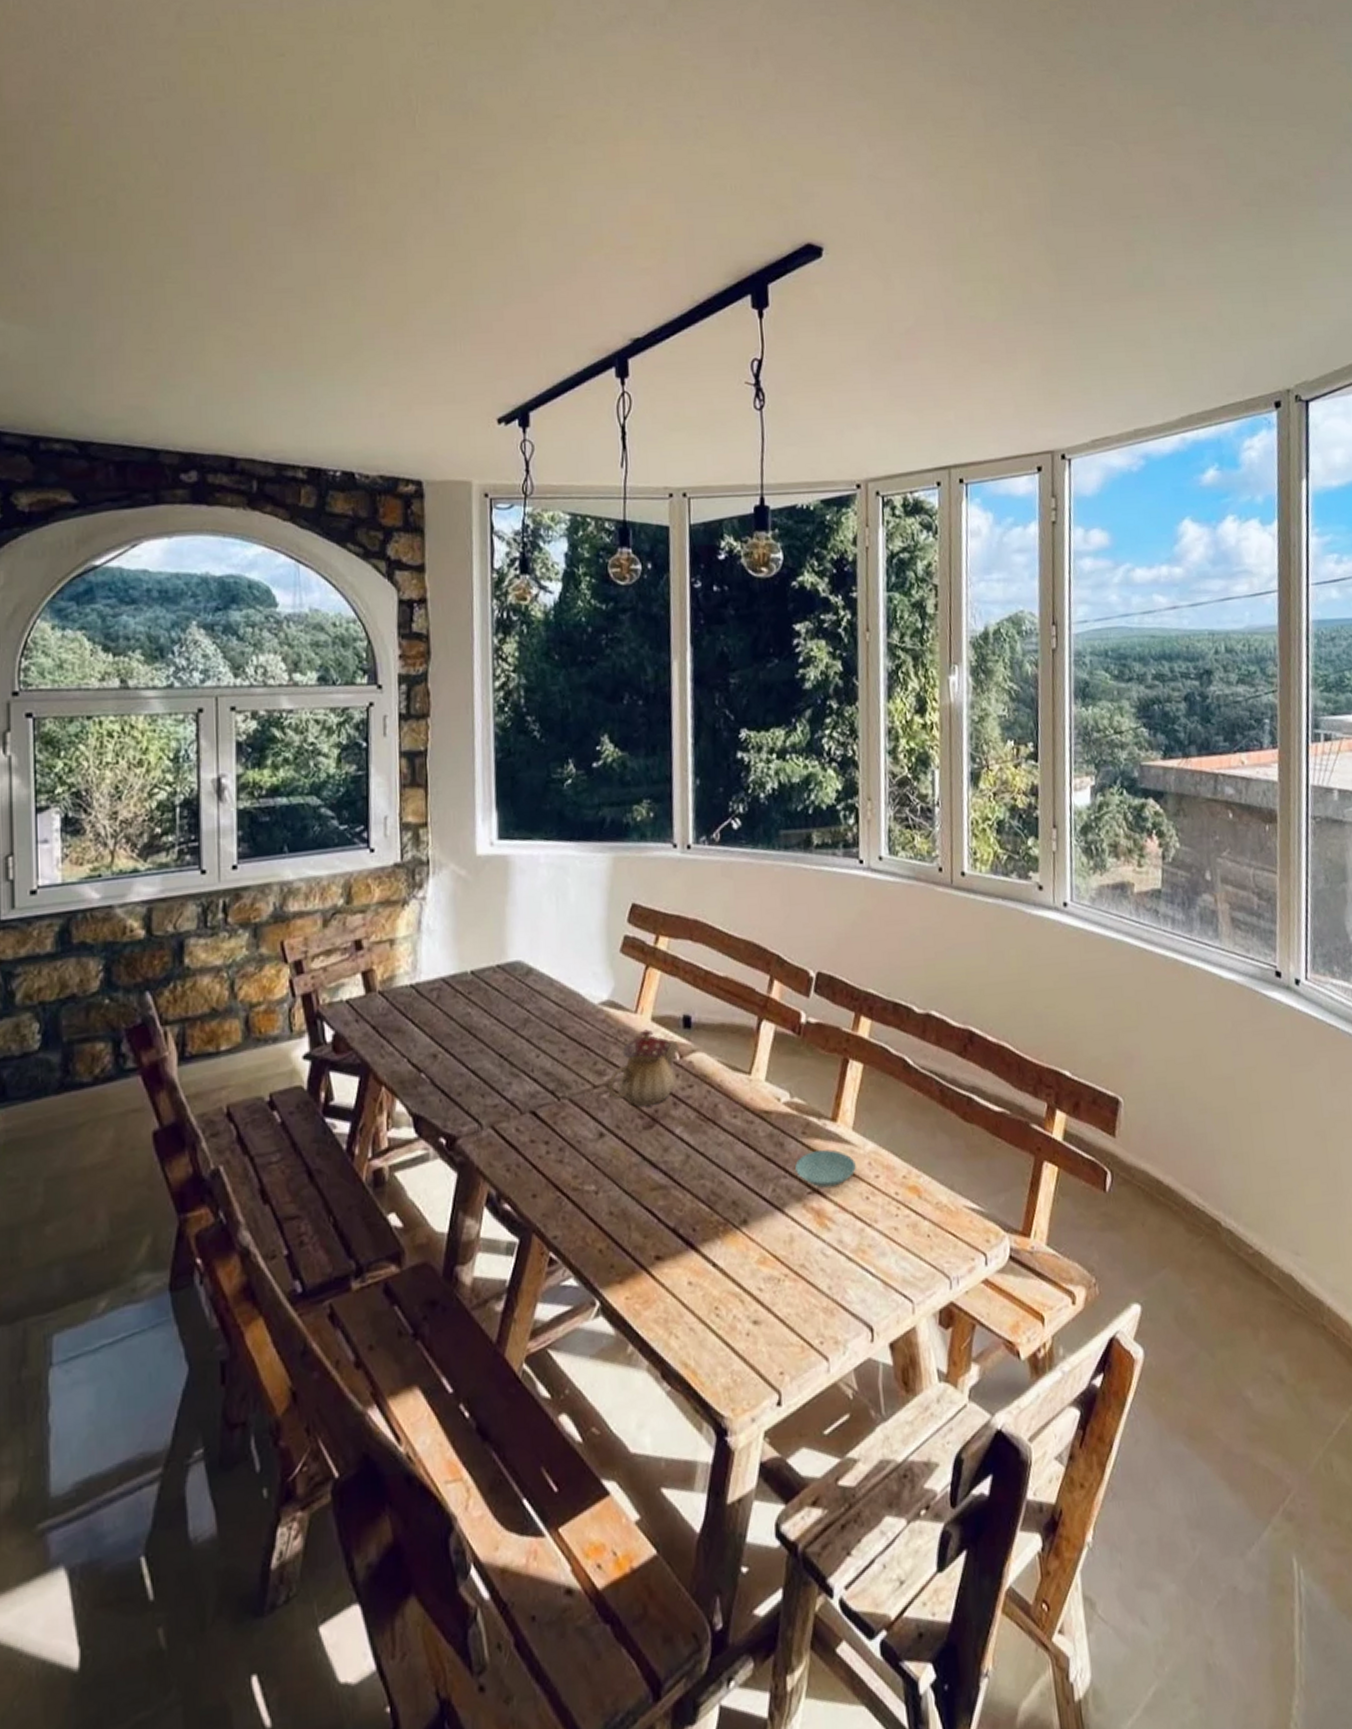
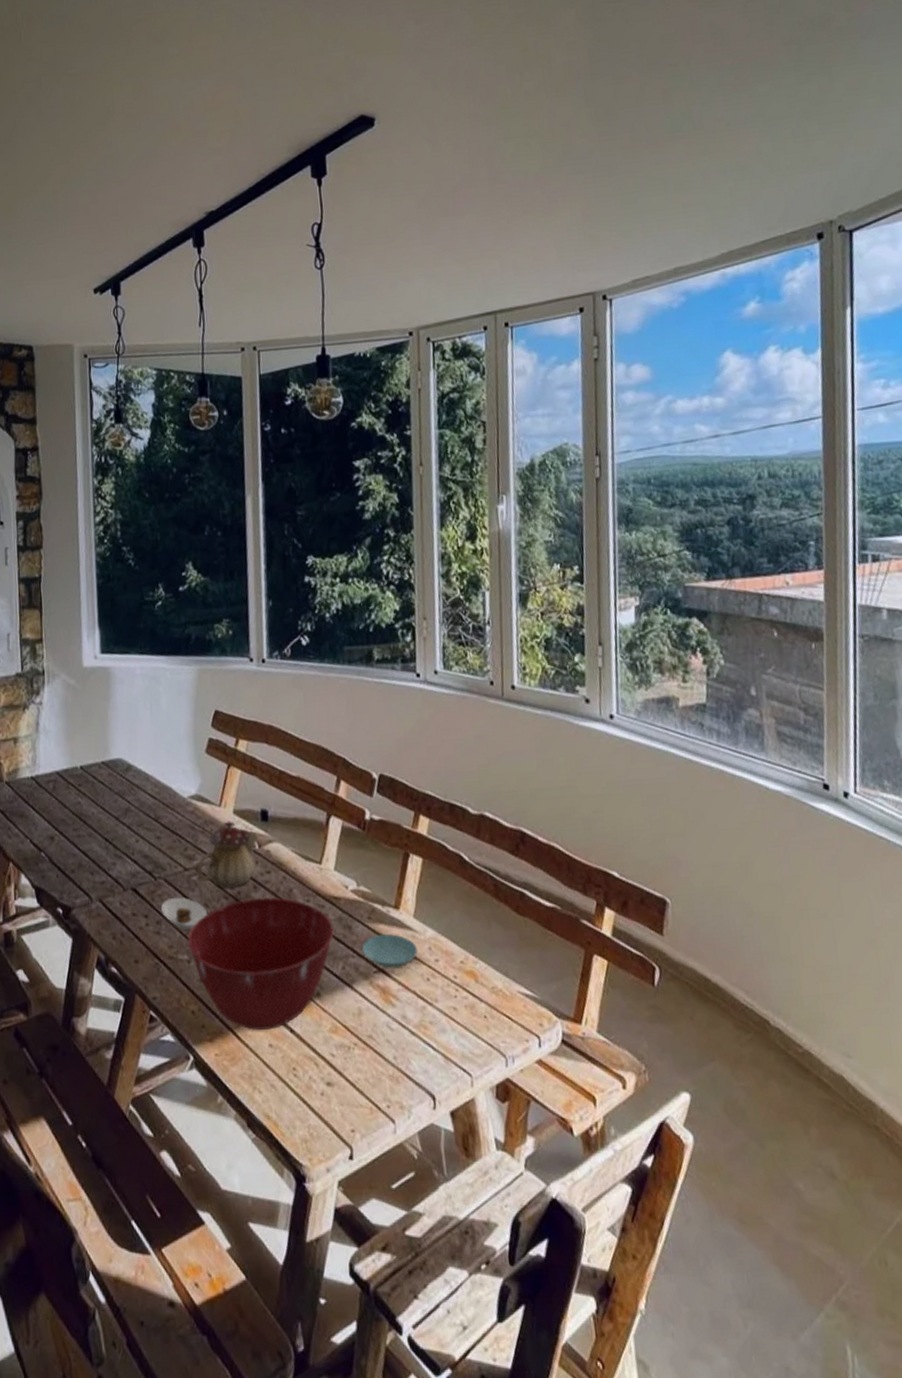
saucer: none [565,1119,619,1157] -> present [161,897,207,930]
mixing bowl: none [594,1114,764,1267] -> present [187,897,334,1031]

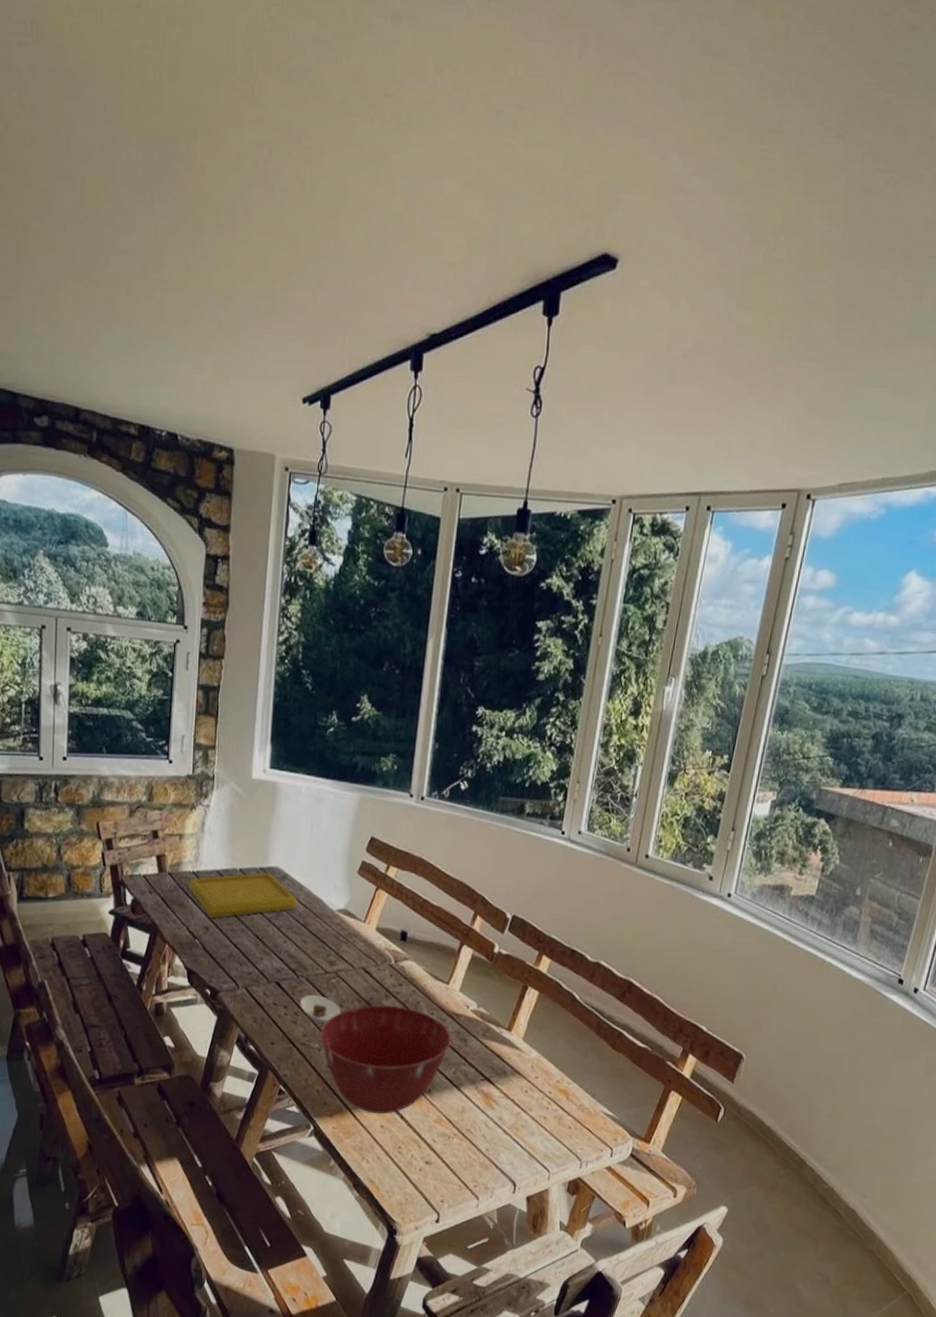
serving tray: none [27,766,146,825] -> present [188,872,298,918]
teapot: present [196,821,259,889] -> none [336,936,396,994]
saucer: present [362,934,417,968] -> none [474,1050,521,1079]

